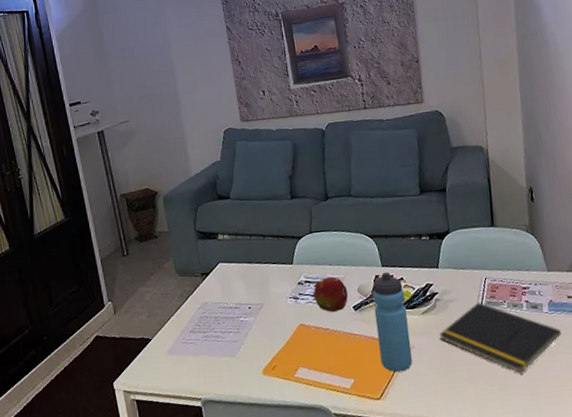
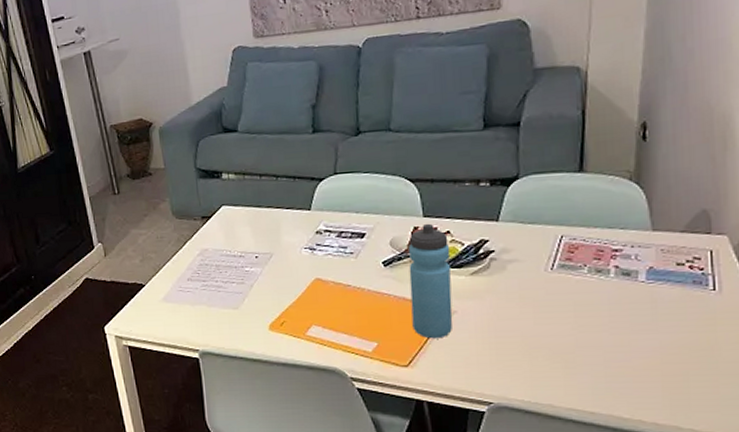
fruit: present [309,276,349,313] -> none [329,226,378,268]
notepad: present [439,302,561,373] -> none [491,264,660,351]

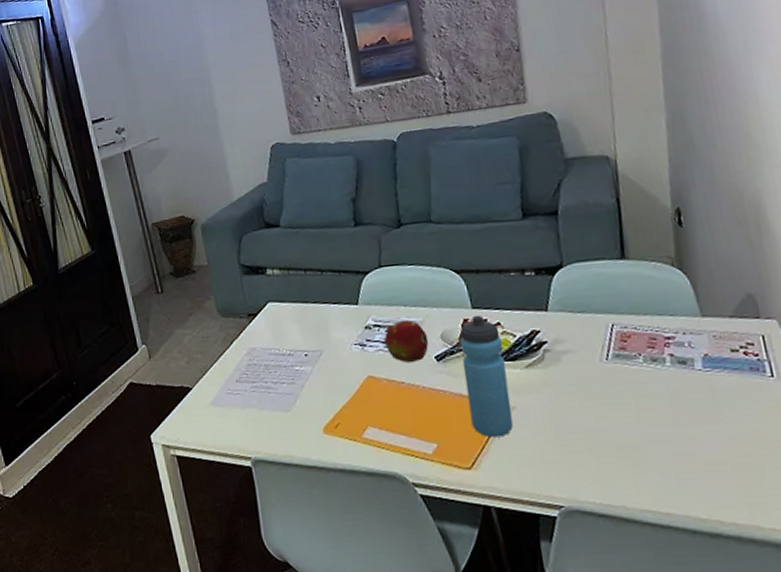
fruit: none [329,226,378,268] -> present [379,320,429,363]

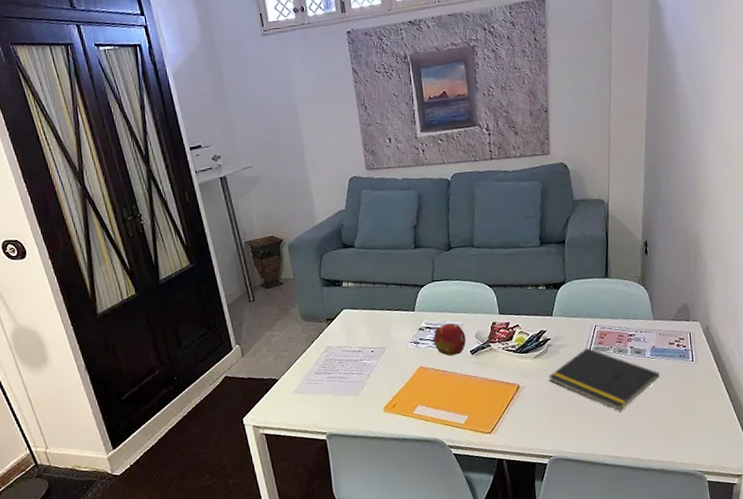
water bottle: present [460,315,513,438] -> none [489,319,523,410]
notepad: none [549,354,721,446] -> present [549,347,660,411]

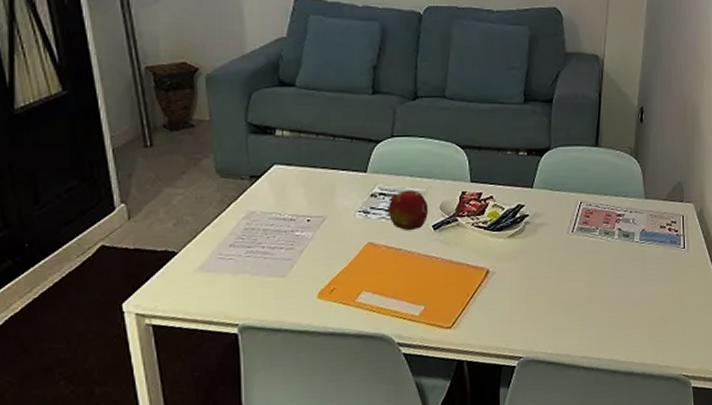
notepad: present [549,347,660,411] -> none [524,227,648,304]

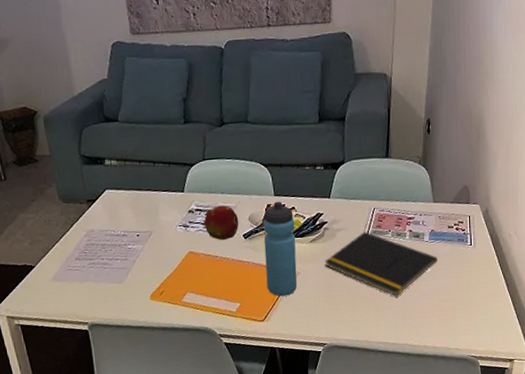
water bottle: none [456,188,493,300] -> present [263,201,297,297]
notepad: none [524,227,648,304] -> present [325,231,437,297]

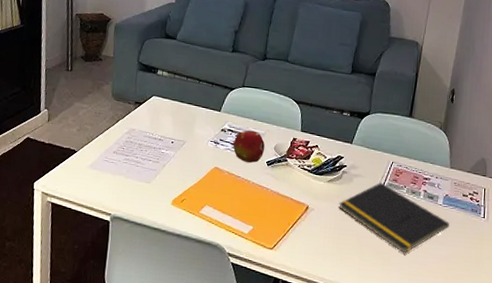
water bottle: present [263,201,297,297] -> none [280,136,317,230]

